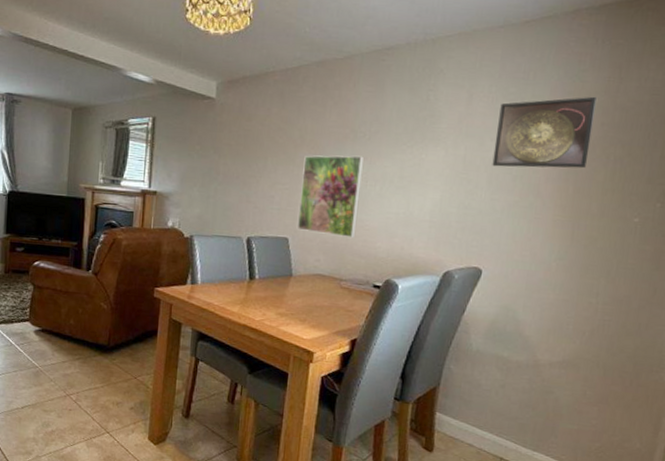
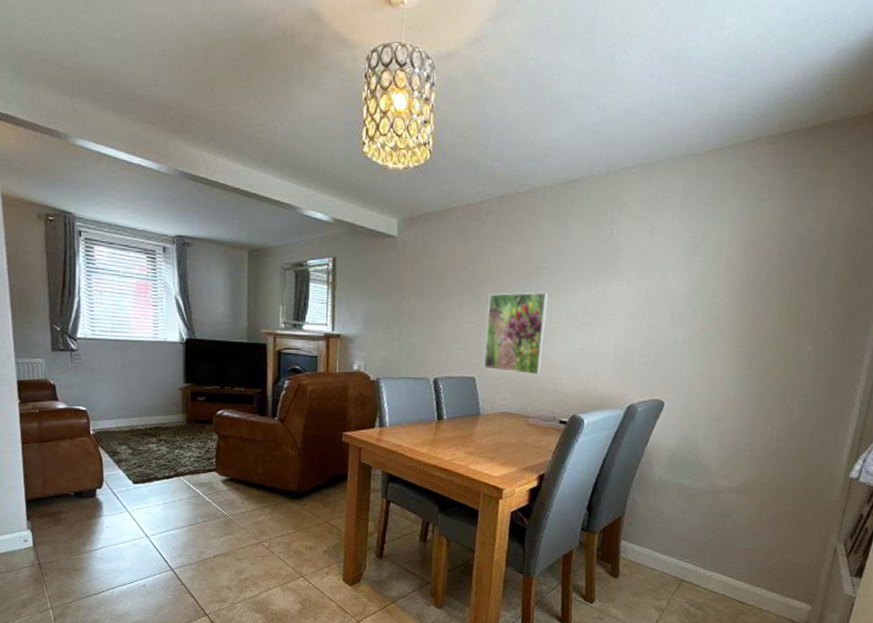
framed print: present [492,96,597,169] -> none [674,226,775,300]

